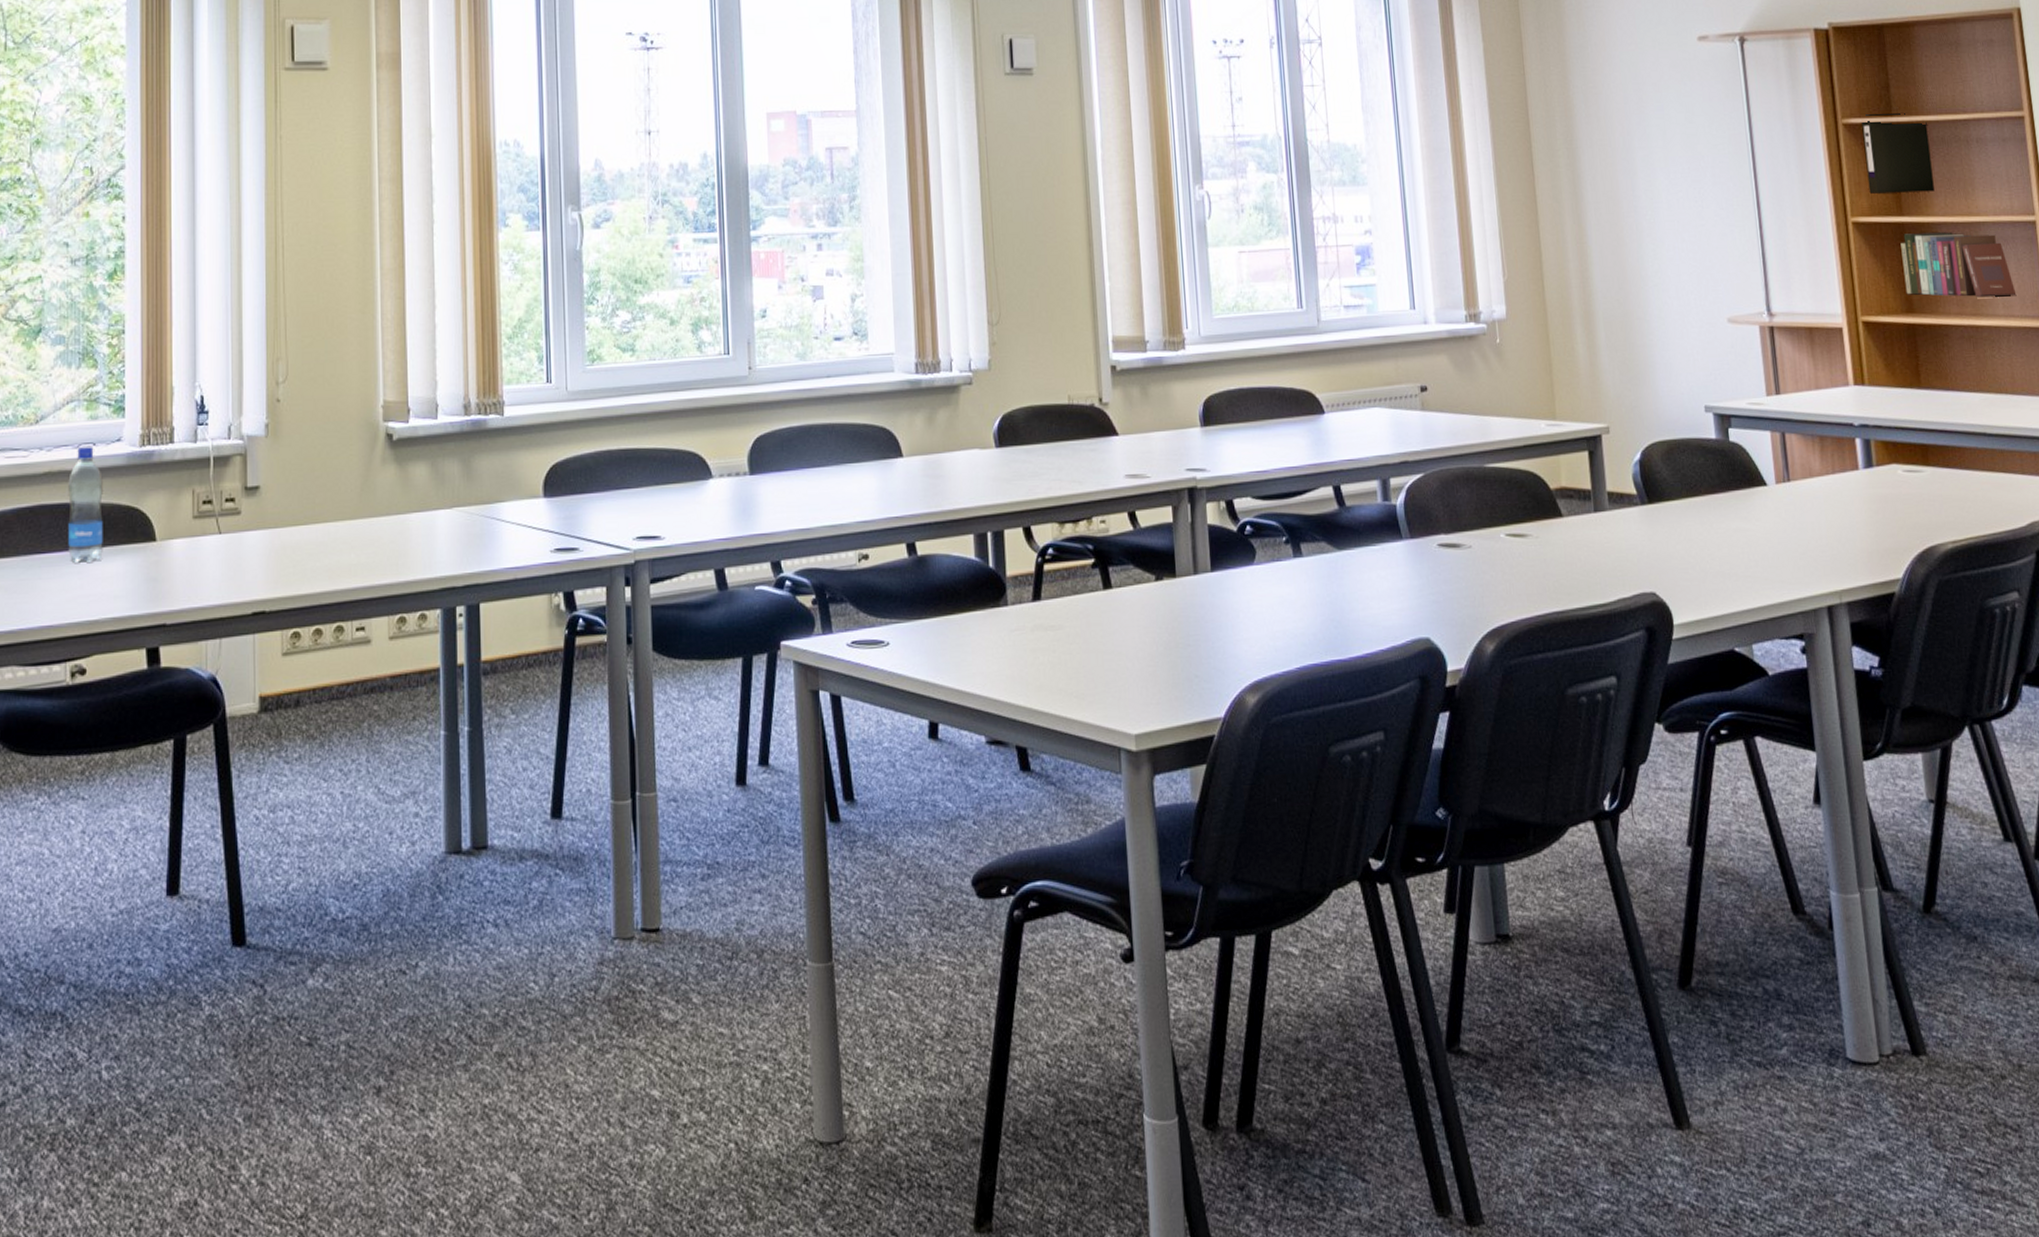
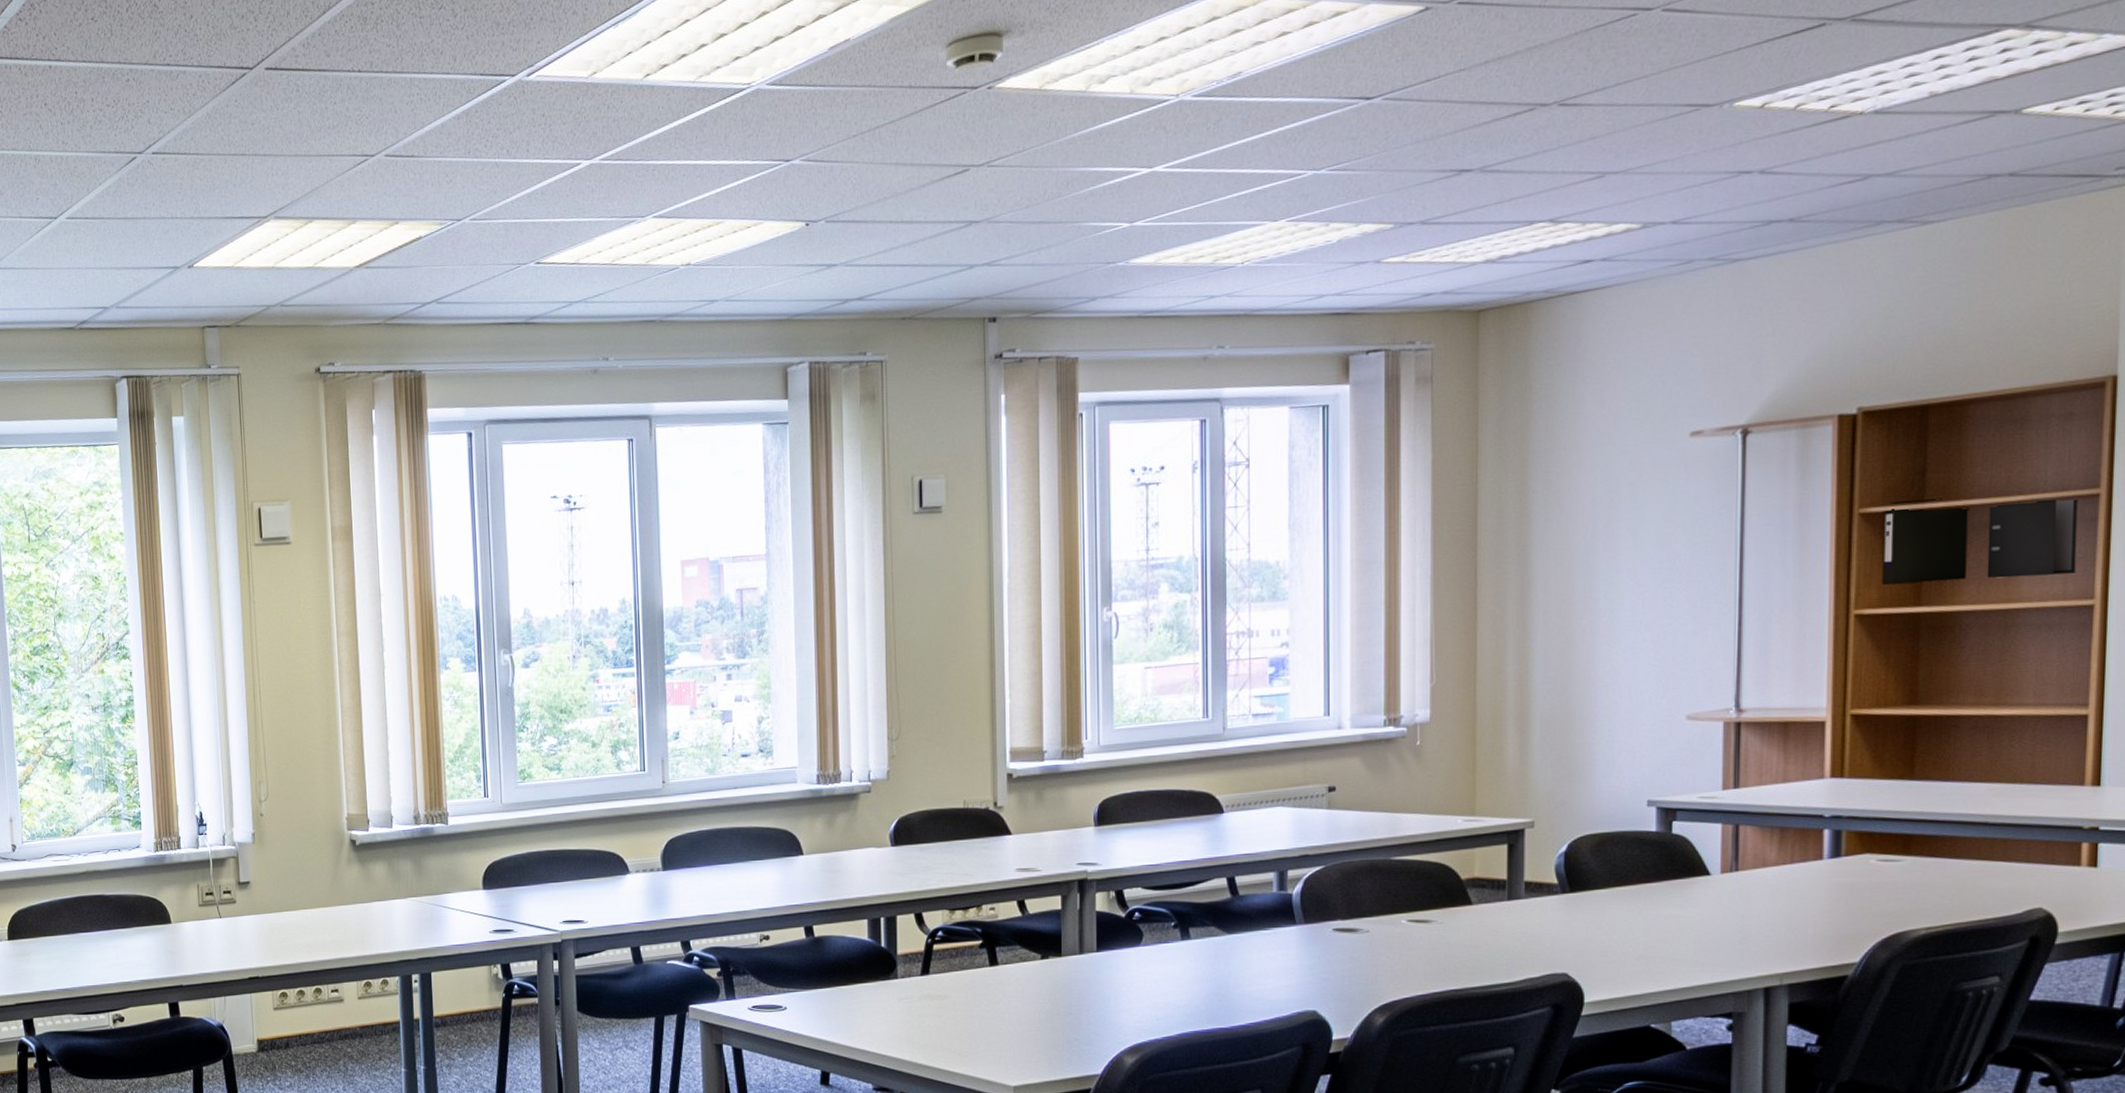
bottle: present [68,447,103,564] -> none [101,852,131,940]
books: present [1900,232,2017,298] -> none [1911,620,2054,687]
binder: none [1942,118,2017,191] -> present [1987,497,2079,578]

